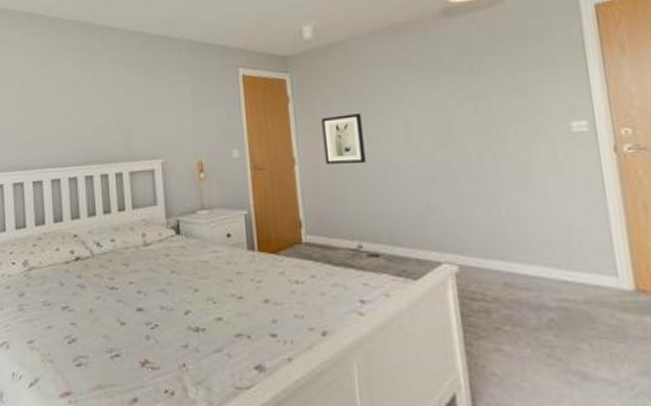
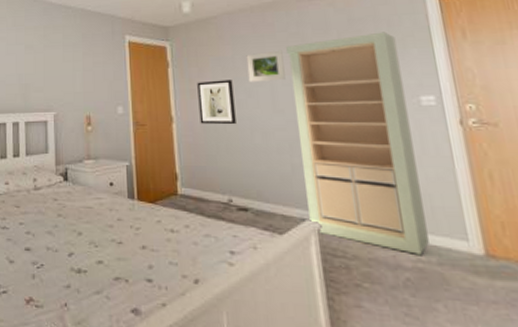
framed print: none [376,77,421,115] -> present [246,50,286,82]
storage cabinet: none [422,50,576,293] -> present [286,32,429,255]

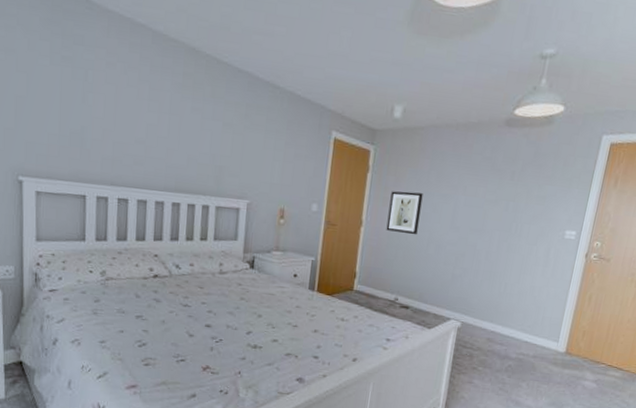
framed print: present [246,50,286,82] -> none [437,171,473,200]
storage cabinet: present [286,32,429,255] -> none [451,168,566,350]

